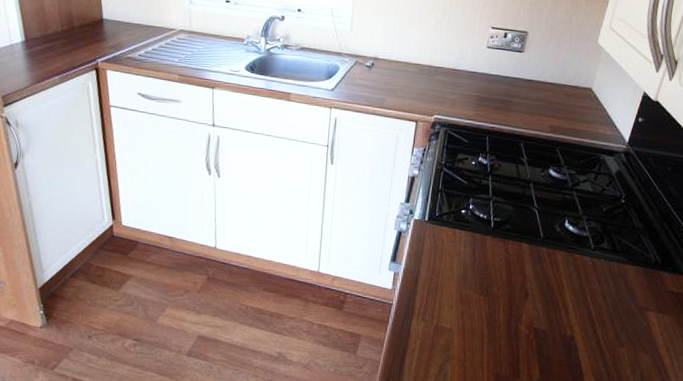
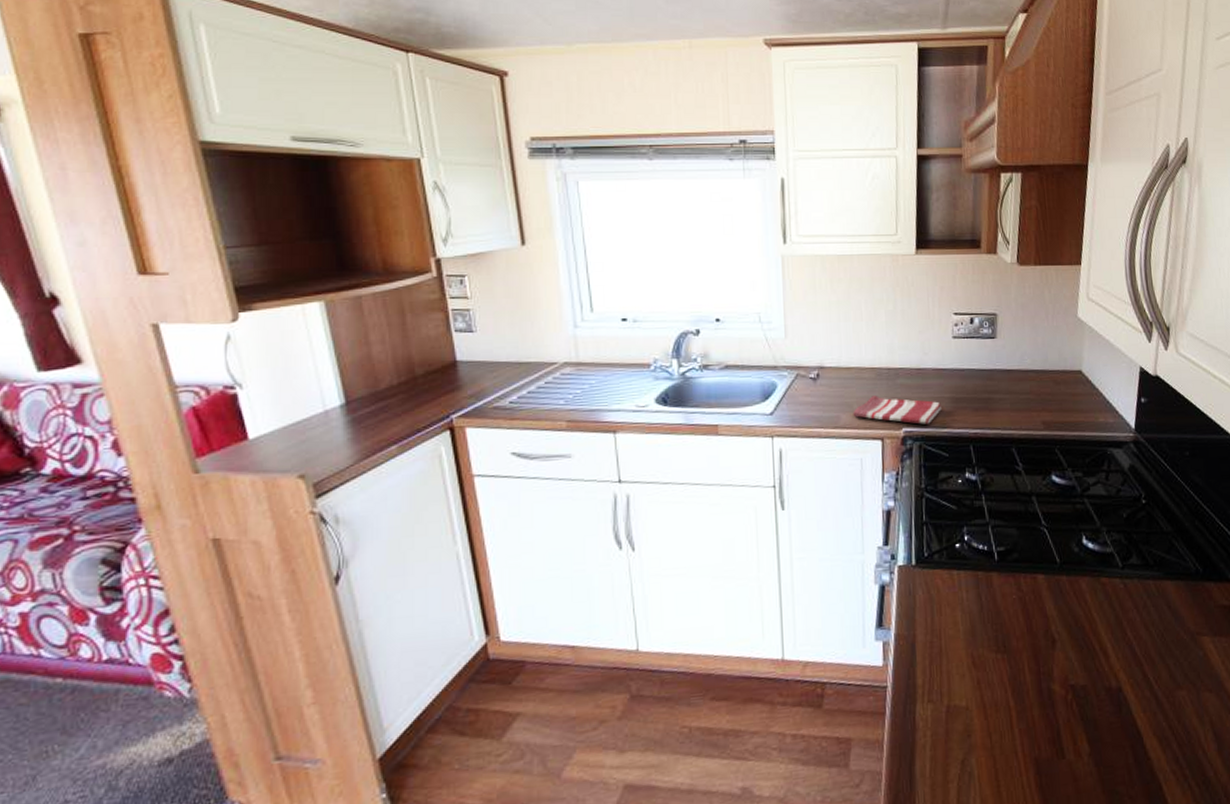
dish towel: none [396,86,468,115] -> present [853,395,941,424]

